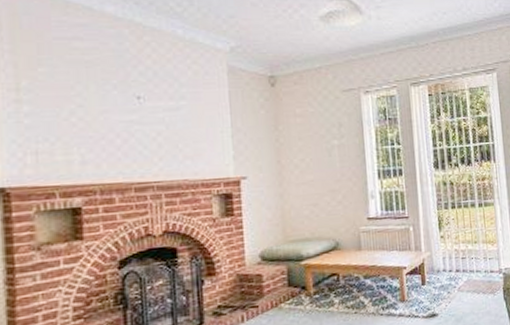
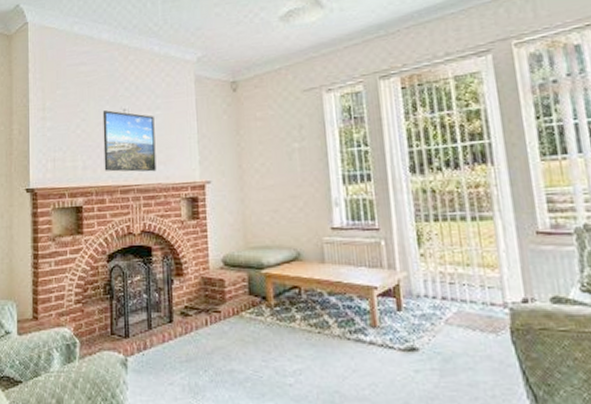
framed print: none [108,97,182,168] -> present [102,110,157,172]

